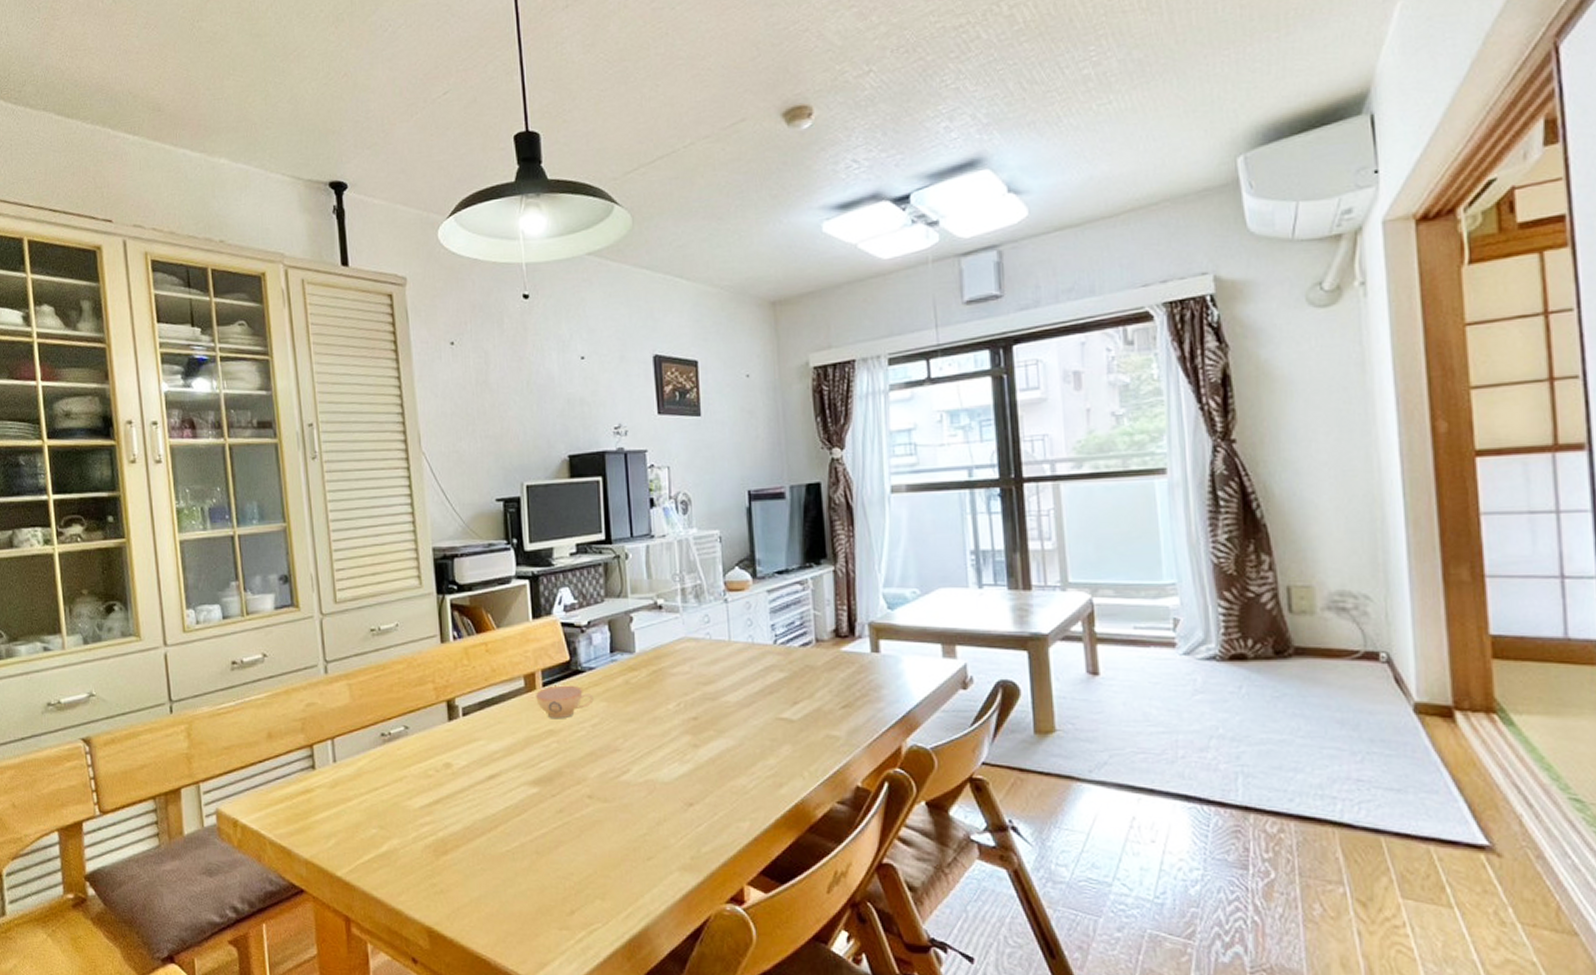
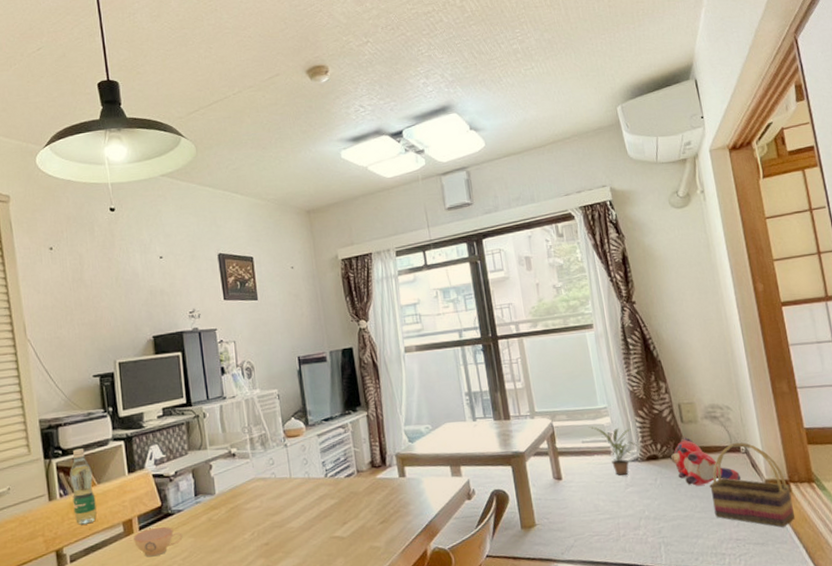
bottle: none [465,585,495,674] -> present [70,448,97,525]
potted plant: none [1145,608,1216,677] -> present [588,426,637,475]
stuffed animal: none [1264,634,1376,703] -> present [669,437,742,487]
woven basket: none [1324,646,1456,772] -> present [709,442,795,528]

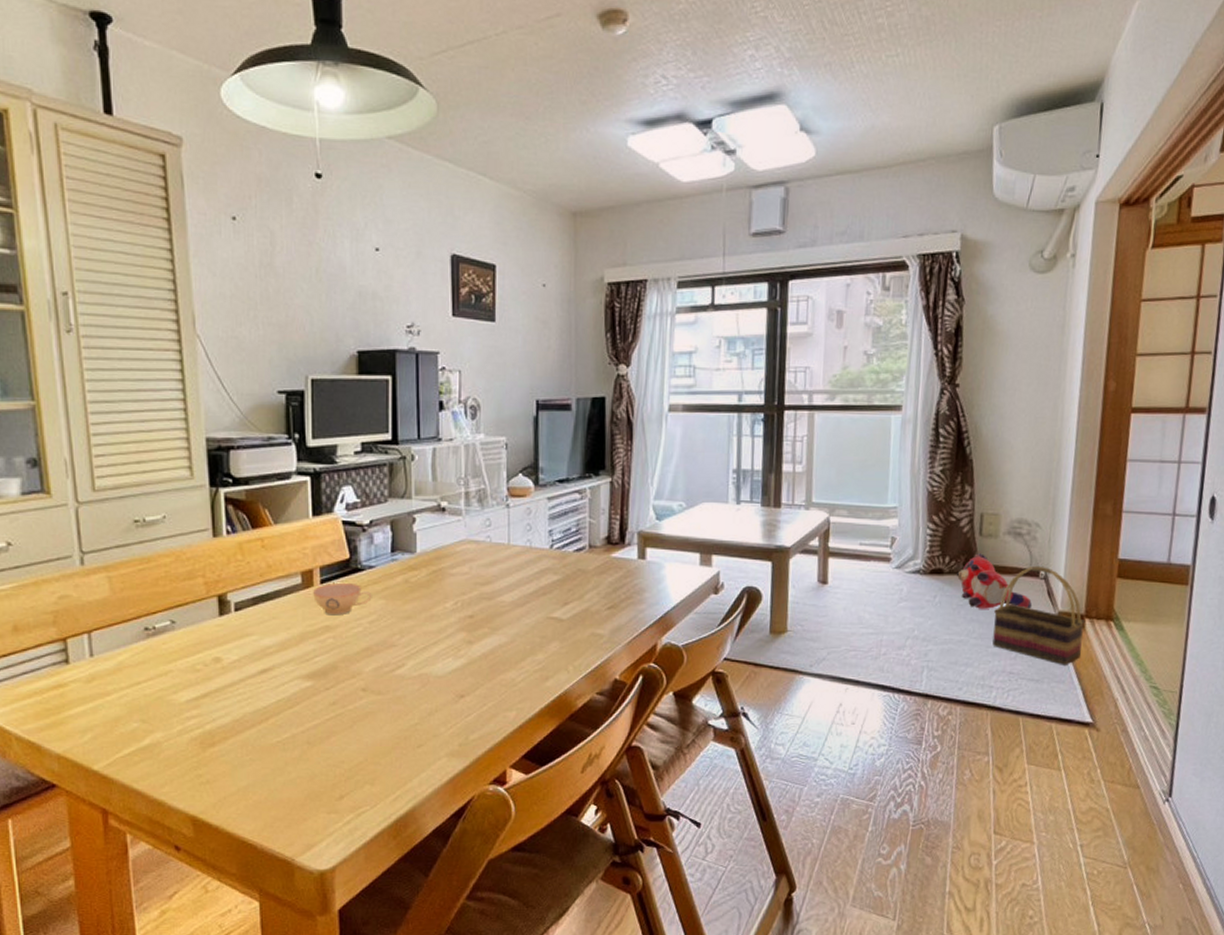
bottle: present [70,448,97,525] -> none [241,479,270,569]
potted plant: present [588,426,637,475] -> none [870,527,922,587]

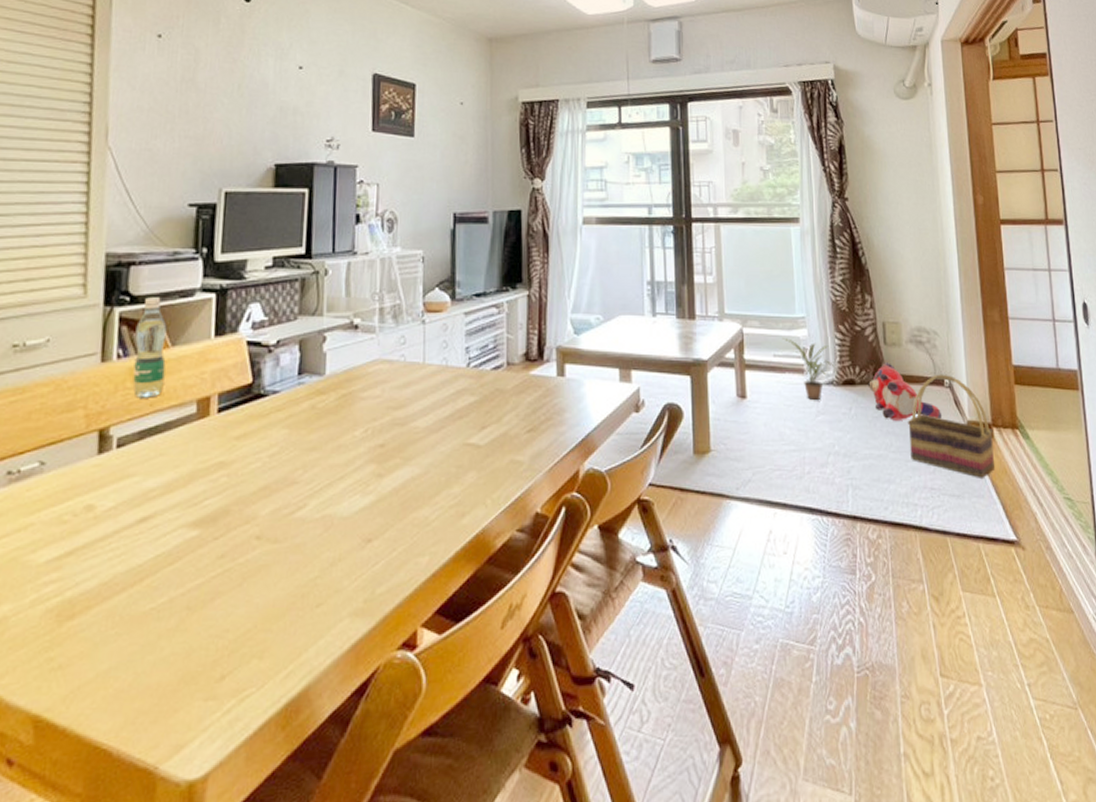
bottle: none [241,479,270,569] -> present [132,297,167,398]
teacup: present [313,582,372,616] -> none [208,410,275,450]
potted plant: none [870,527,922,587] -> present [782,338,833,400]

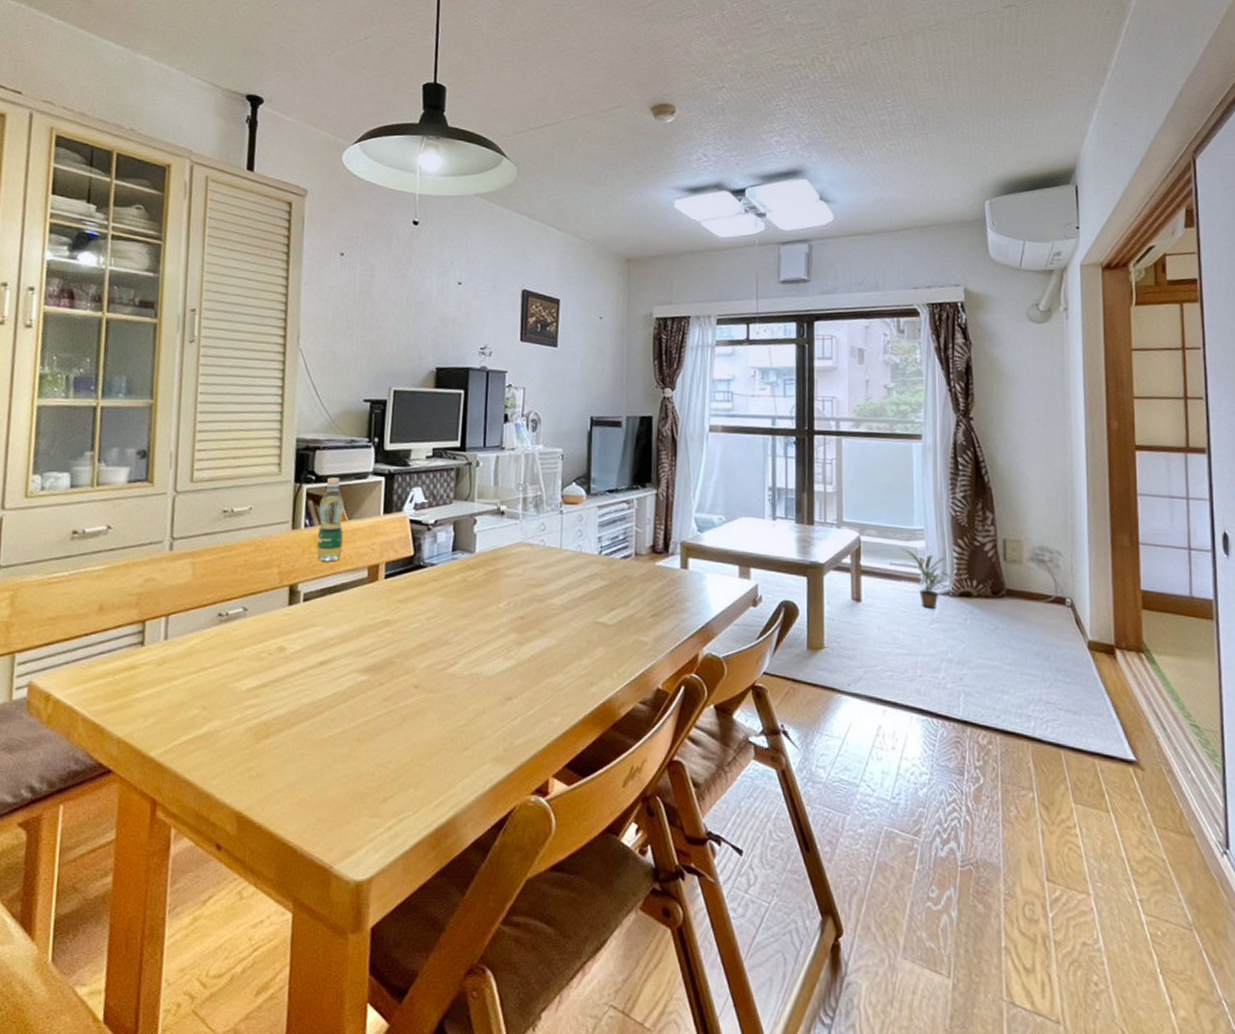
stuffed animal: present [867,363,943,422] -> none [984,578,1062,637]
woven basket: present [908,374,994,480] -> none [1025,593,1116,699]

